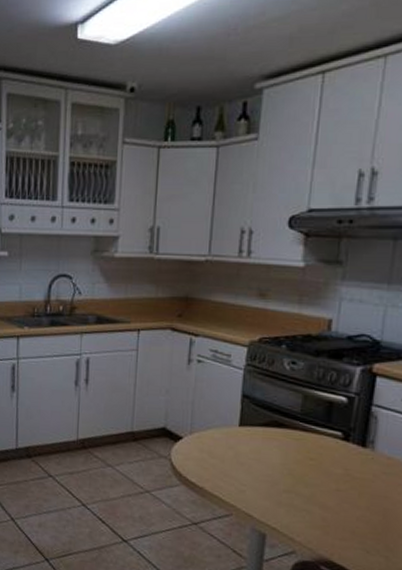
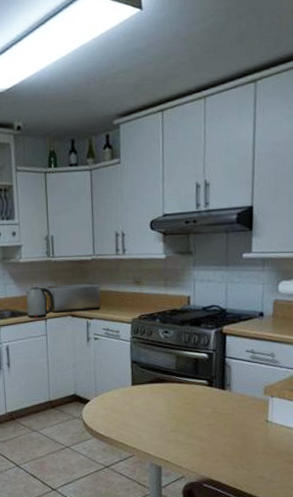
kettle: none [116,288,152,329] -> present [26,286,54,319]
toaster: none [143,289,213,325] -> present [47,283,101,313]

